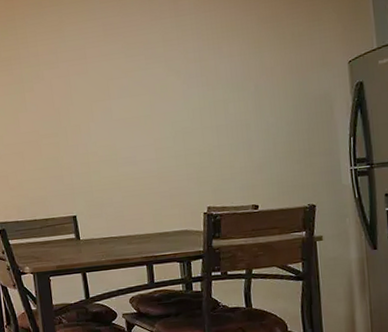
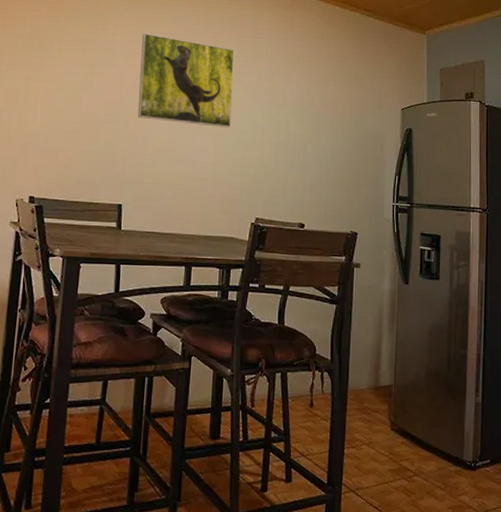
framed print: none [62,34,167,127] -> present [137,33,235,128]

